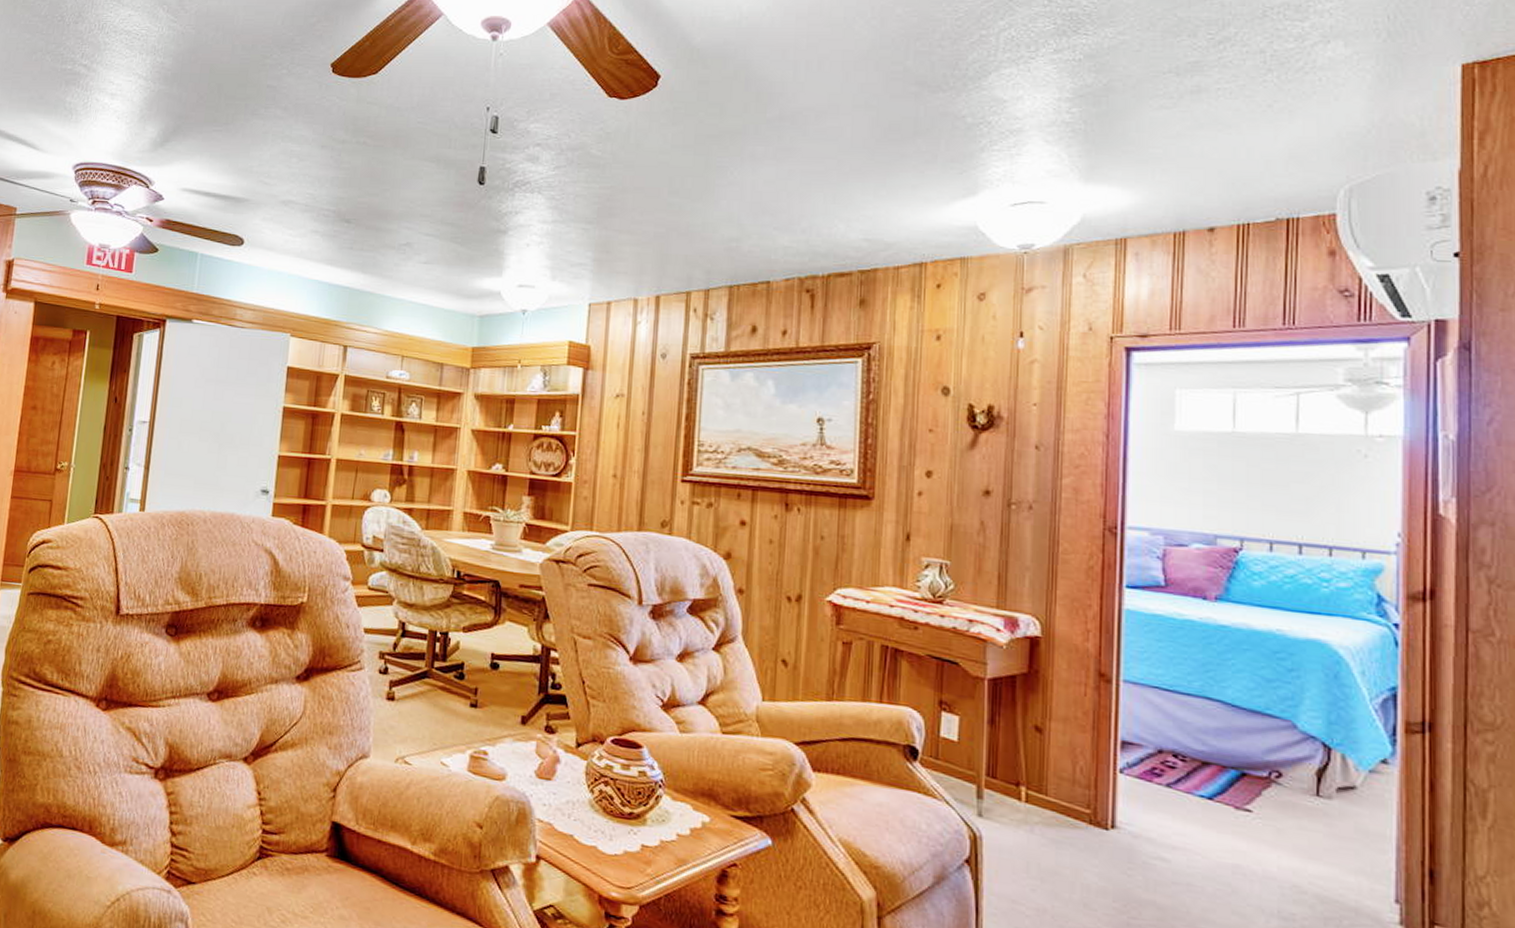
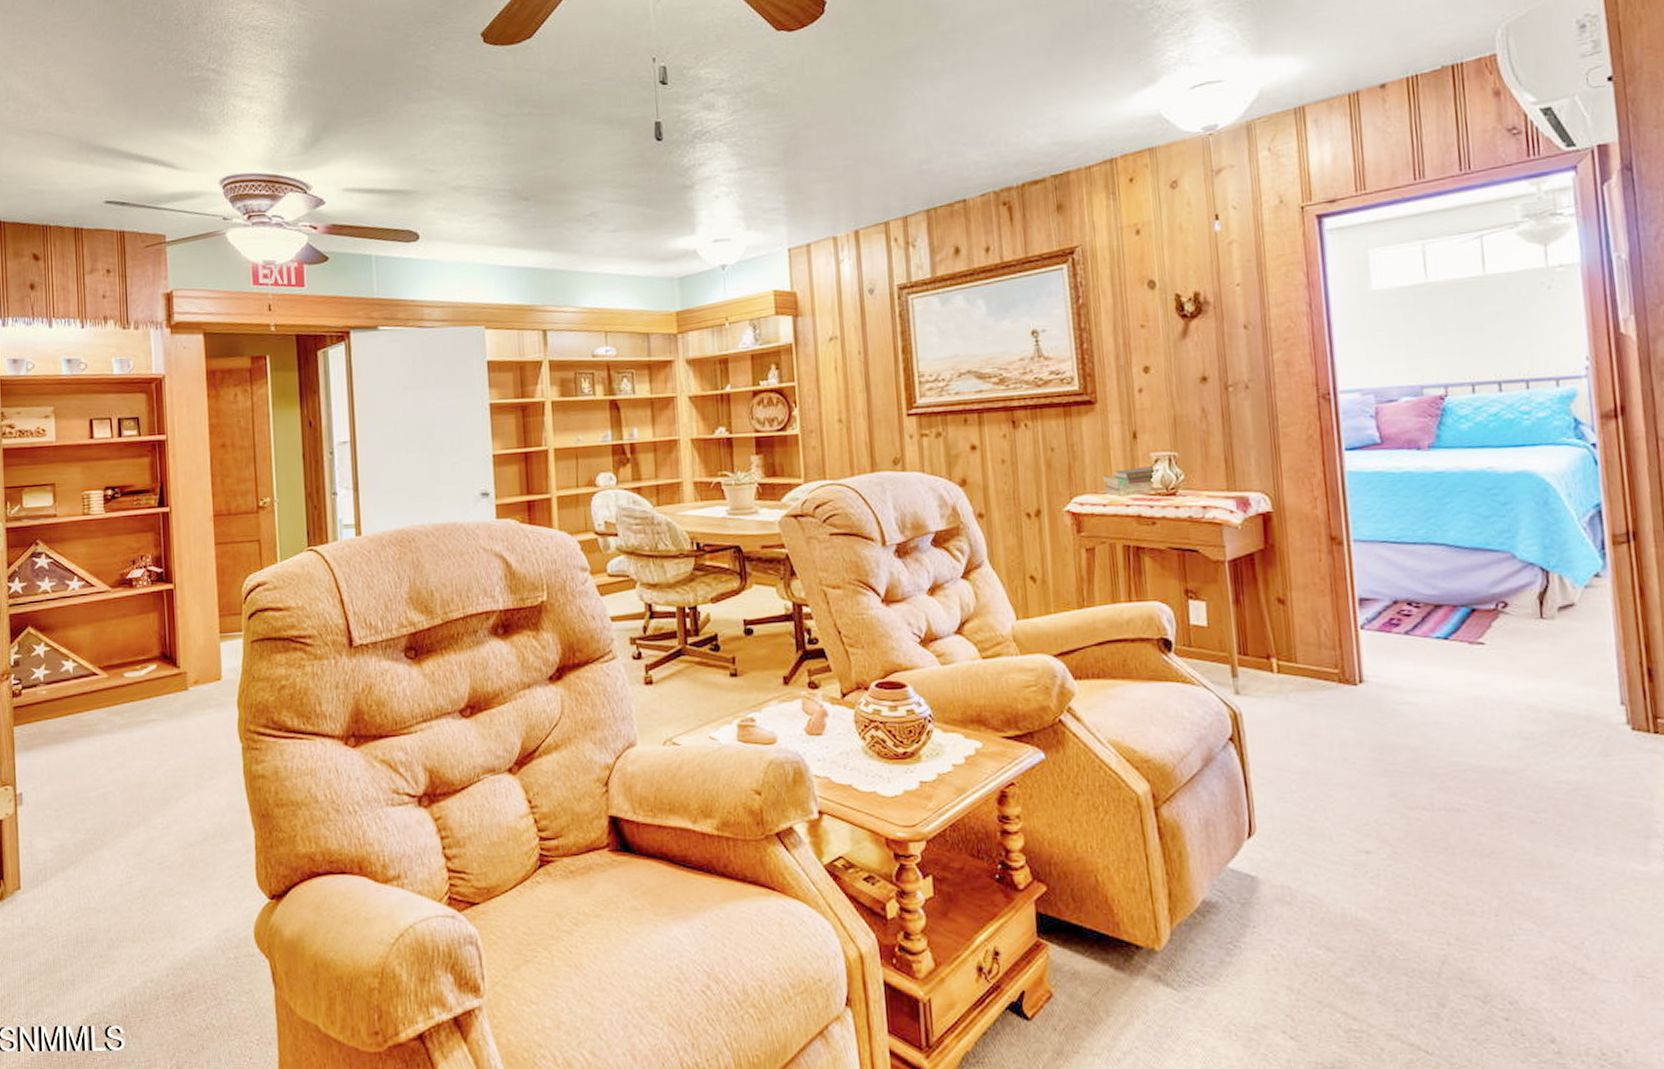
books: none [868,569,934,598] -> present [1102,466,1166,498]

